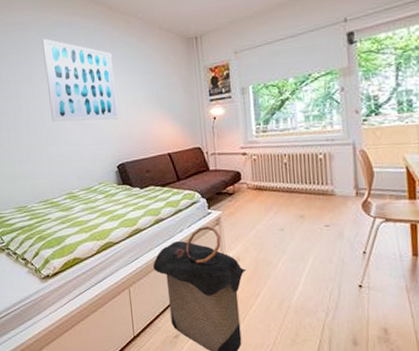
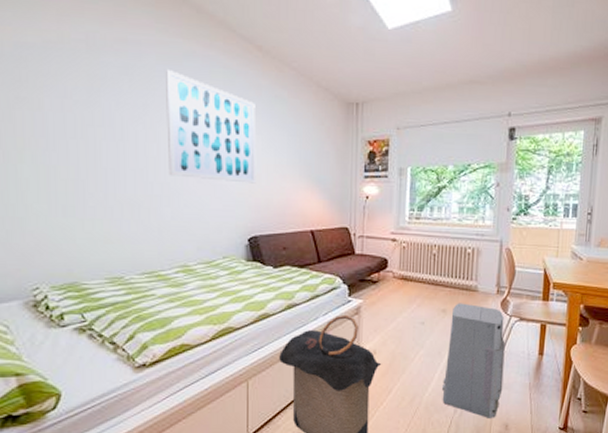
air purifier: none [309,207,376,322] -> present [442,303,505,418]

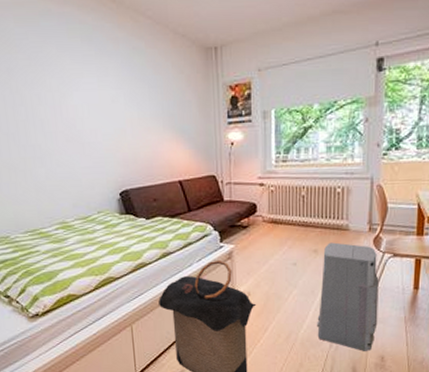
wall art: present [166,68,257,184] -> none [24,30,122,139]

